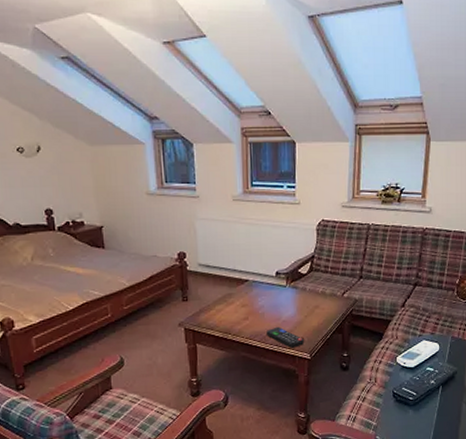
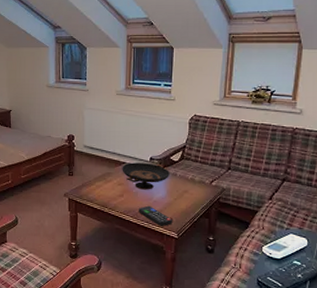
decorative bowl: none [245,278,298,310] -> present [122,162,169,190]

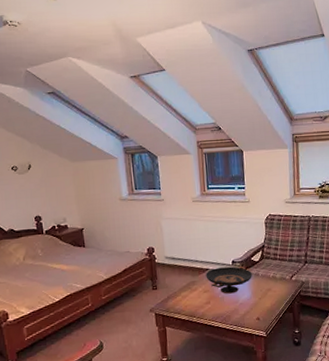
remote control: present [139,205,172,226] -> none [226,308,260,327]

